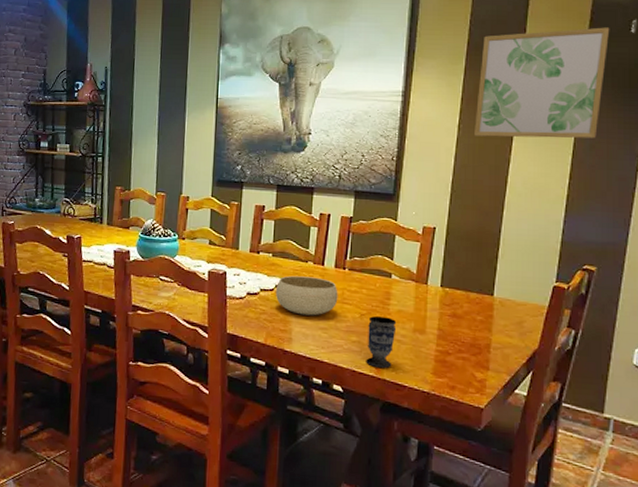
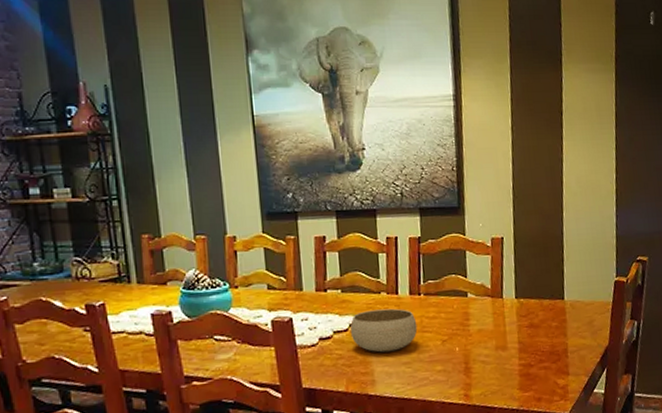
cup: present [366,316,397,368] -> none [451,339,480,394]
wall art: present [474,27,610,139] -> none [524,20,634,138]

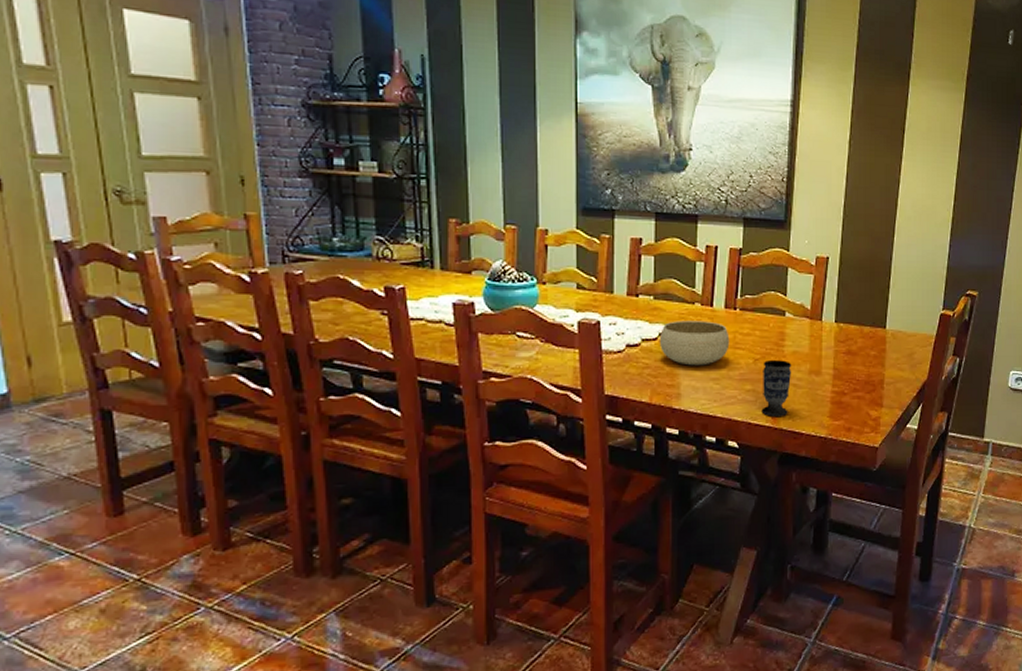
cup: none [451,339,480,394] -> present [761,360,792,416]

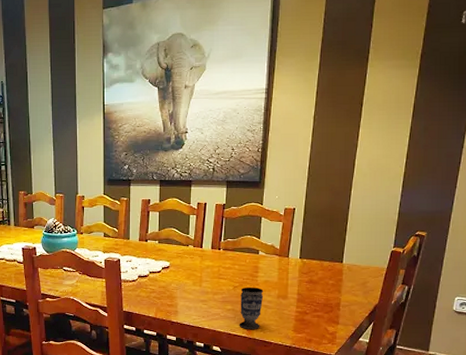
bowl: present [659,321,730,366] -> none [162,258,215,291]

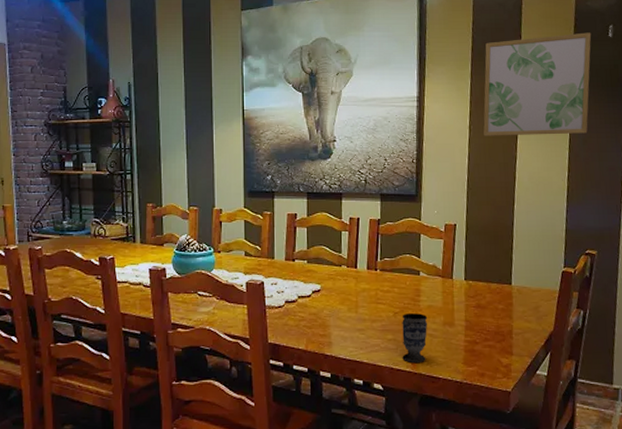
wall art: none [328,19,444,126] -> present [483,32,592,136]

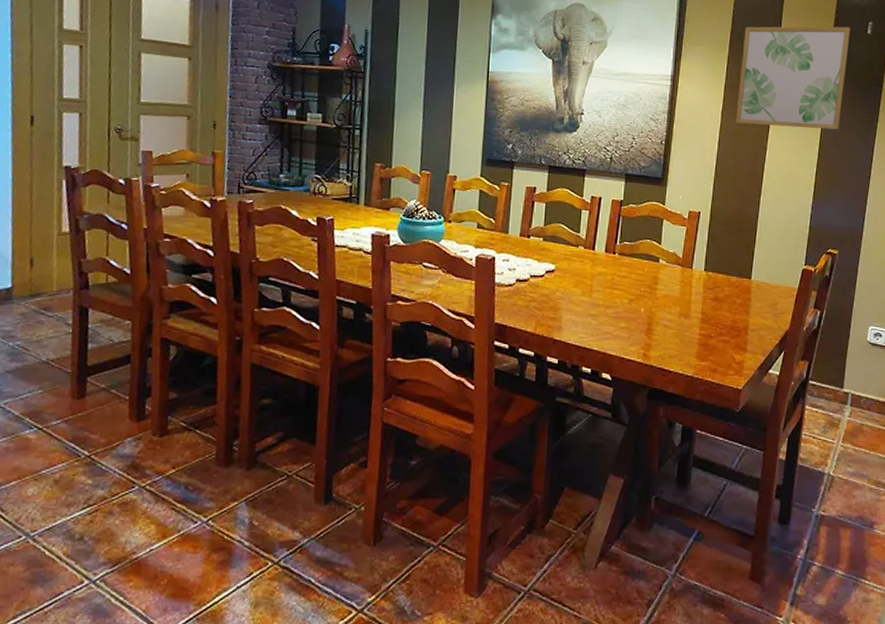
cup: present [402,313,428,362] -> none [634,301,664,354]

